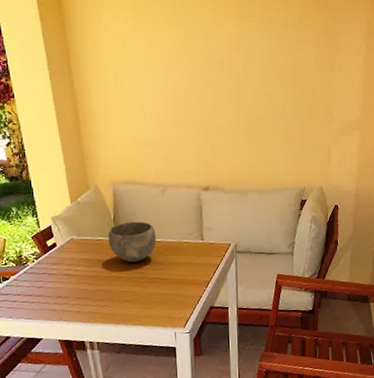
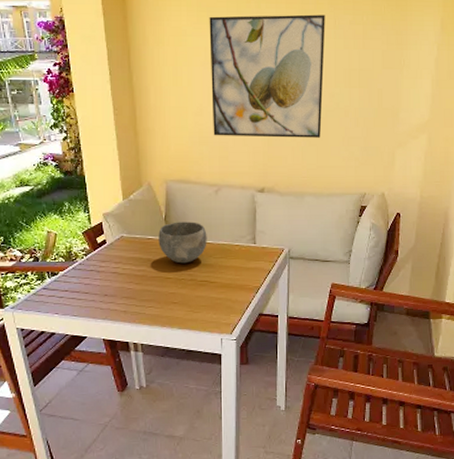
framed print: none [147,17,261,138] -> present [209,14,325,138]

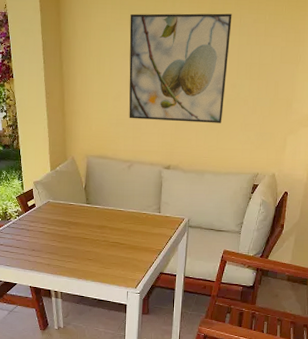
bowl: present [158,221,207,264] -> none [79,191,120,227]

